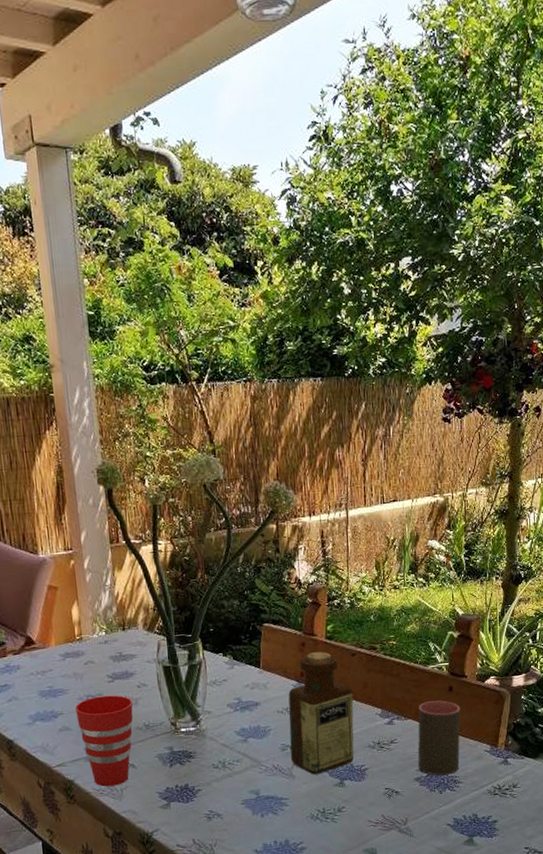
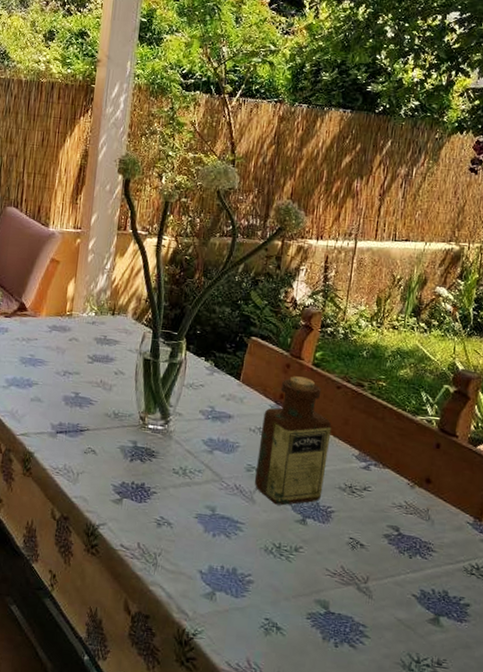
cup: present [75,695,133,787] -> none [50,374,107,468]
cup: present [418,700,461,776] -> none [389,454,447,540]

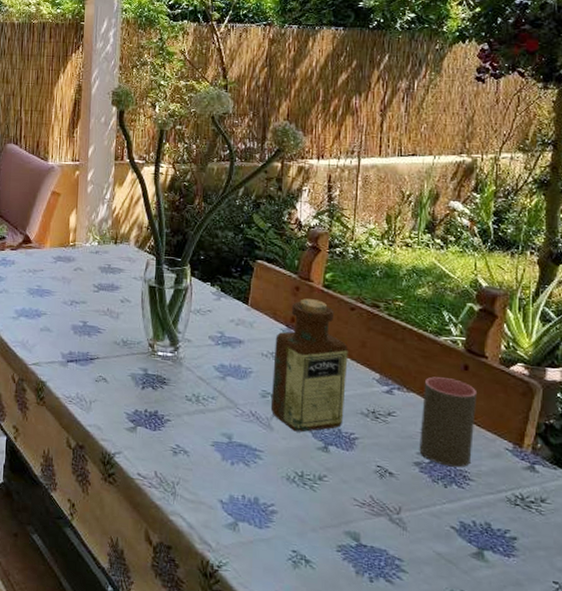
cup: none [389,454,447,540] -> present [419,376,478,468]

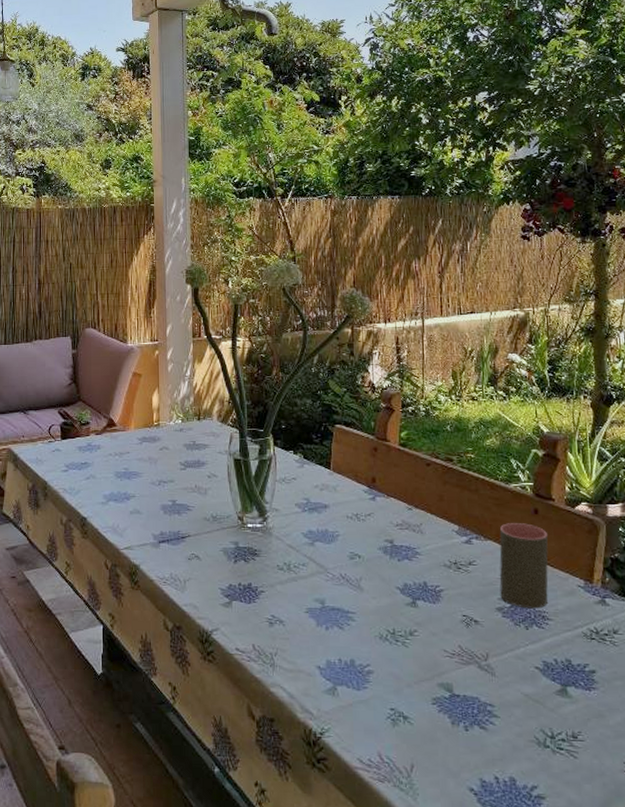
bottle: present [270,298,349,433] -> none [358,458,428,590]

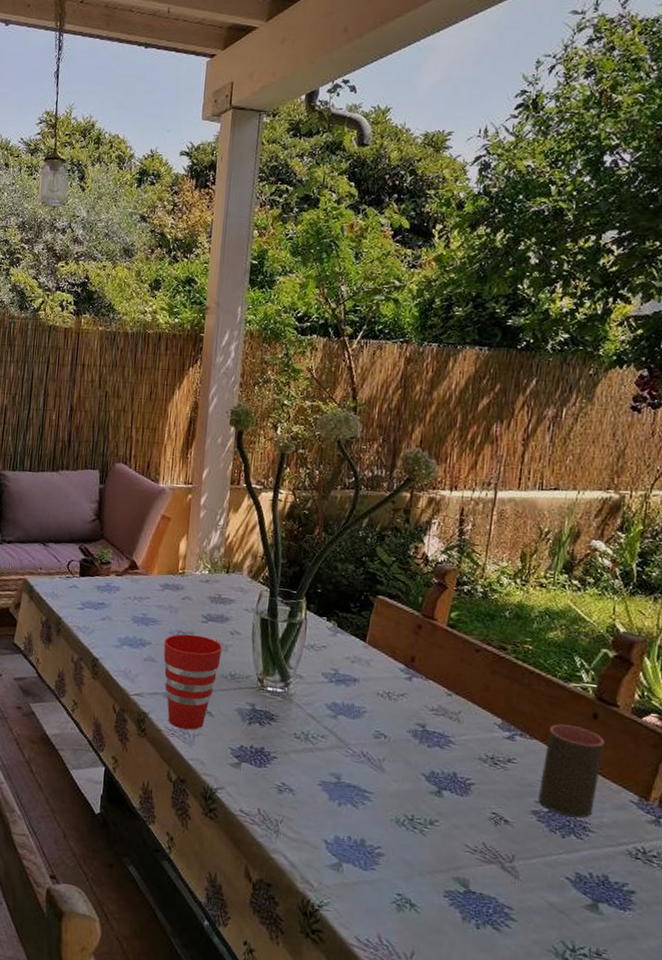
cup: none [148,483,202,576] -> present [163,633,222,730]

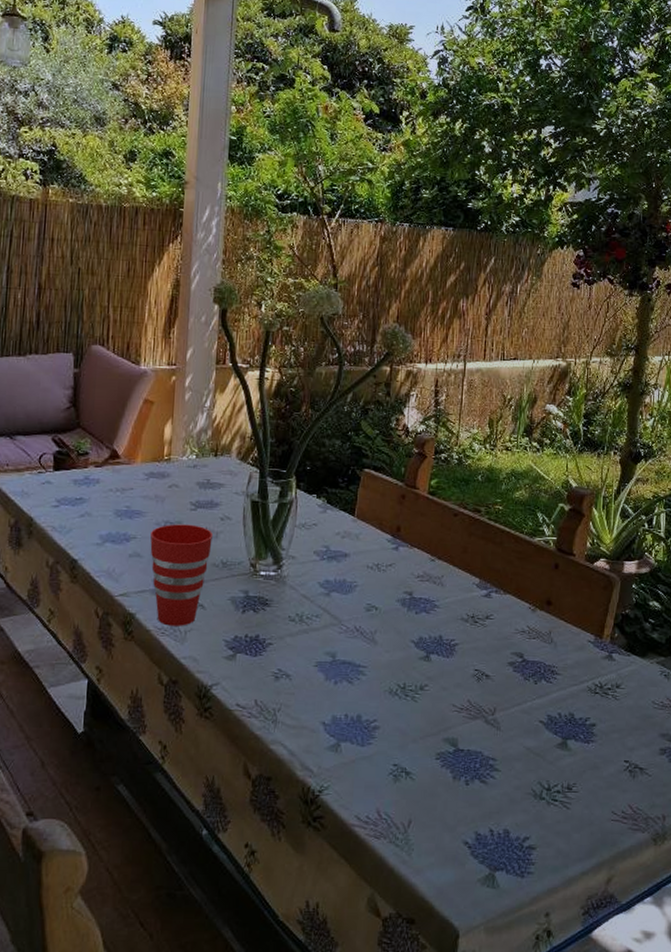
cup: present [538,724,606,819] -> none [513,577,566,664]

